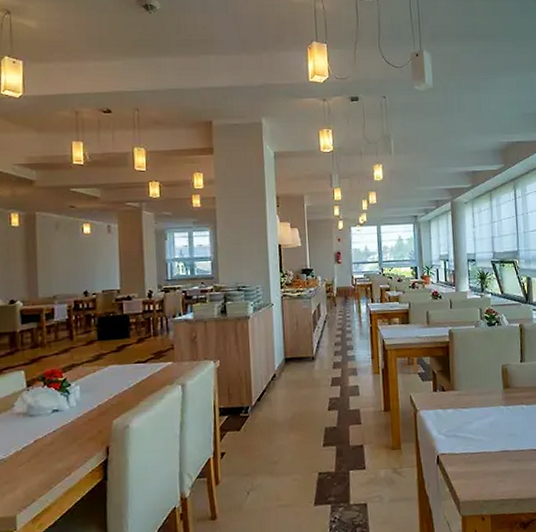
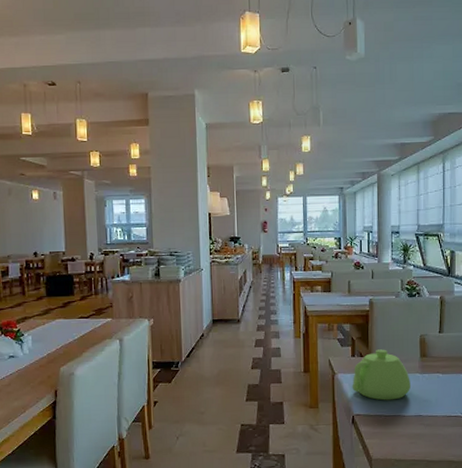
teapot: none [435,382,495,437] -> present [352,349,410,401]

